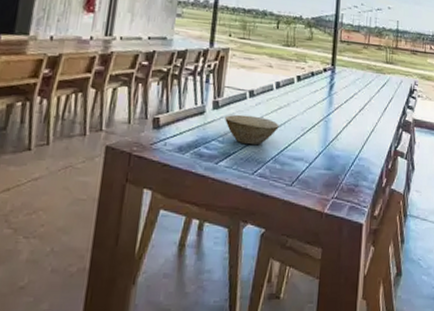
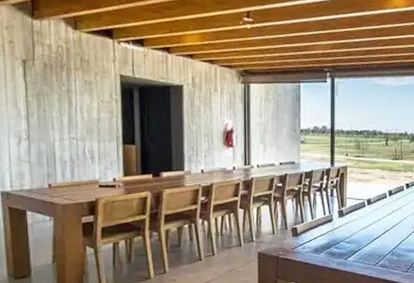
bowl: present [225,114,279,145] -> none [349,219,394,242]

